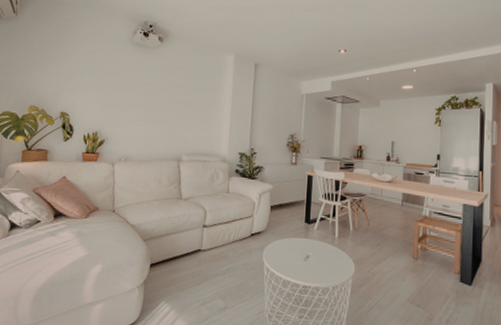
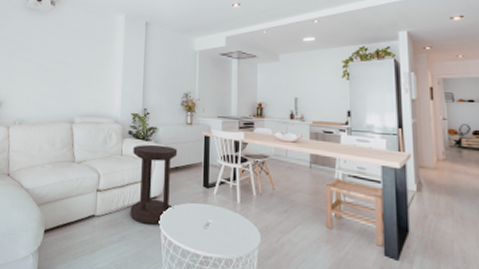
side table: none [235,182,282,258] -> present [130,144,178,225]

